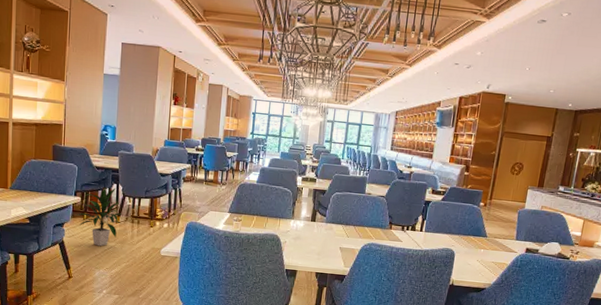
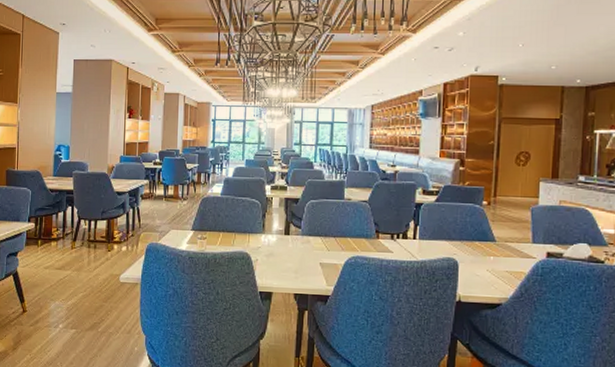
indoor plant: present [76,187,122,247] -> none [30,210,78,276]

